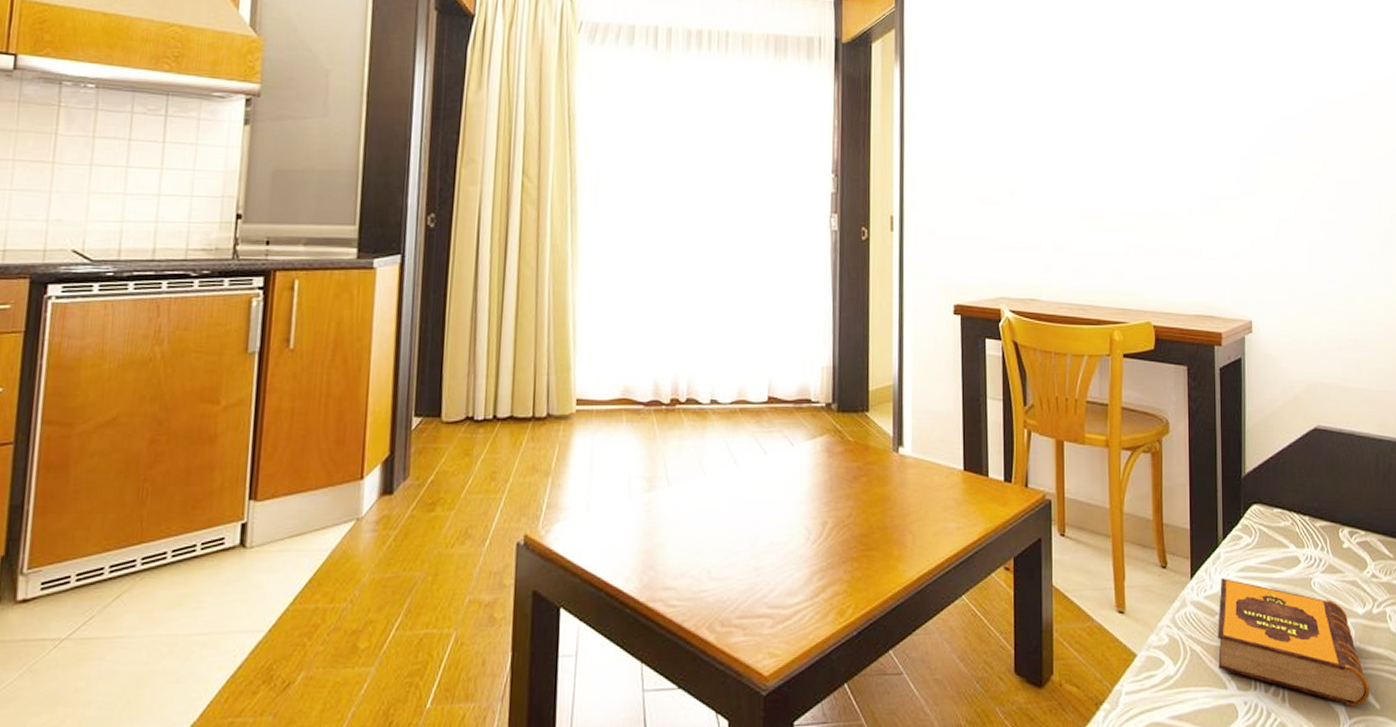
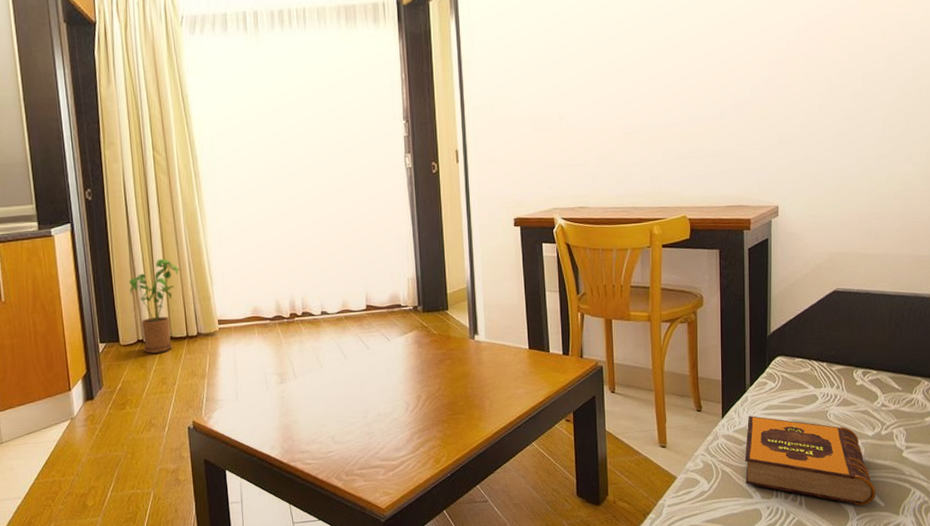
house plant: none [466,313,537,437] -> present [129,259,181,354]

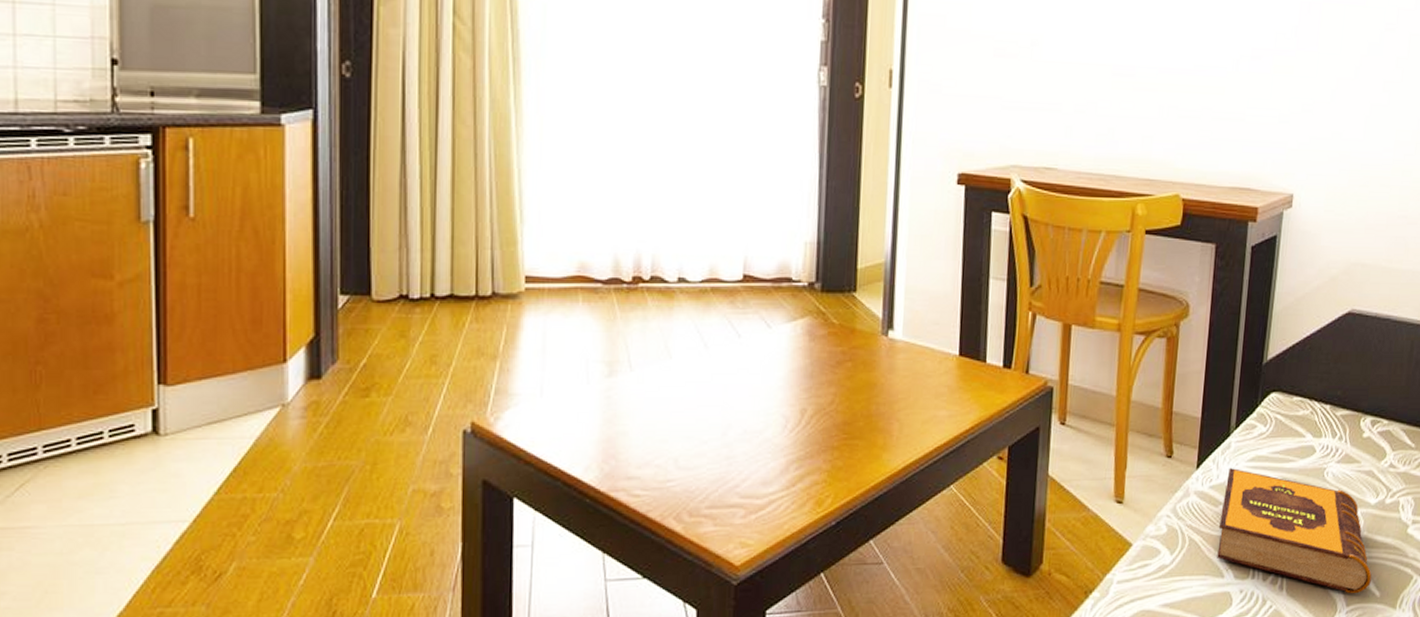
house plant: present [129,259,181,354] -> none [396,178,478,317]

